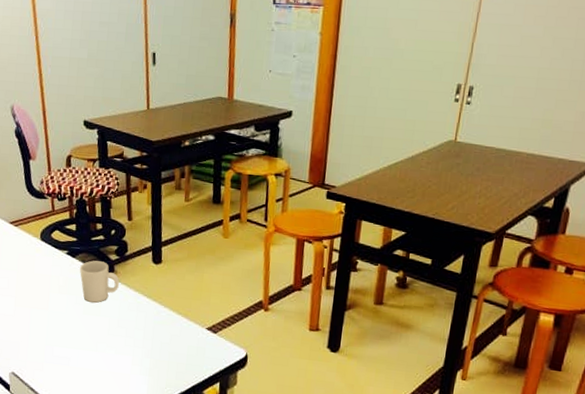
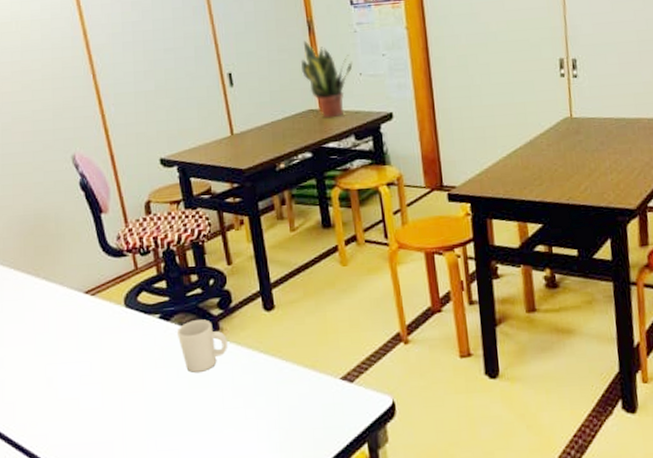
potted plant: none [218,32,265,108] -> present [301,40,353,119]

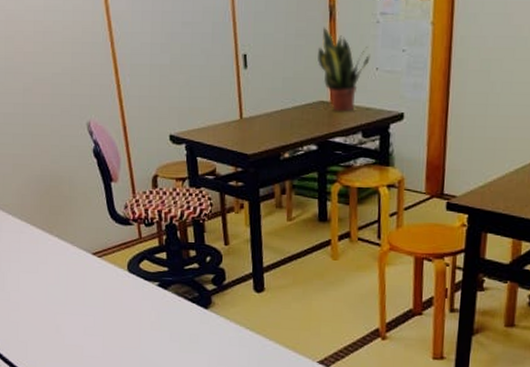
mug: present [176,319,229,373] -> none [172,292,219,339]

